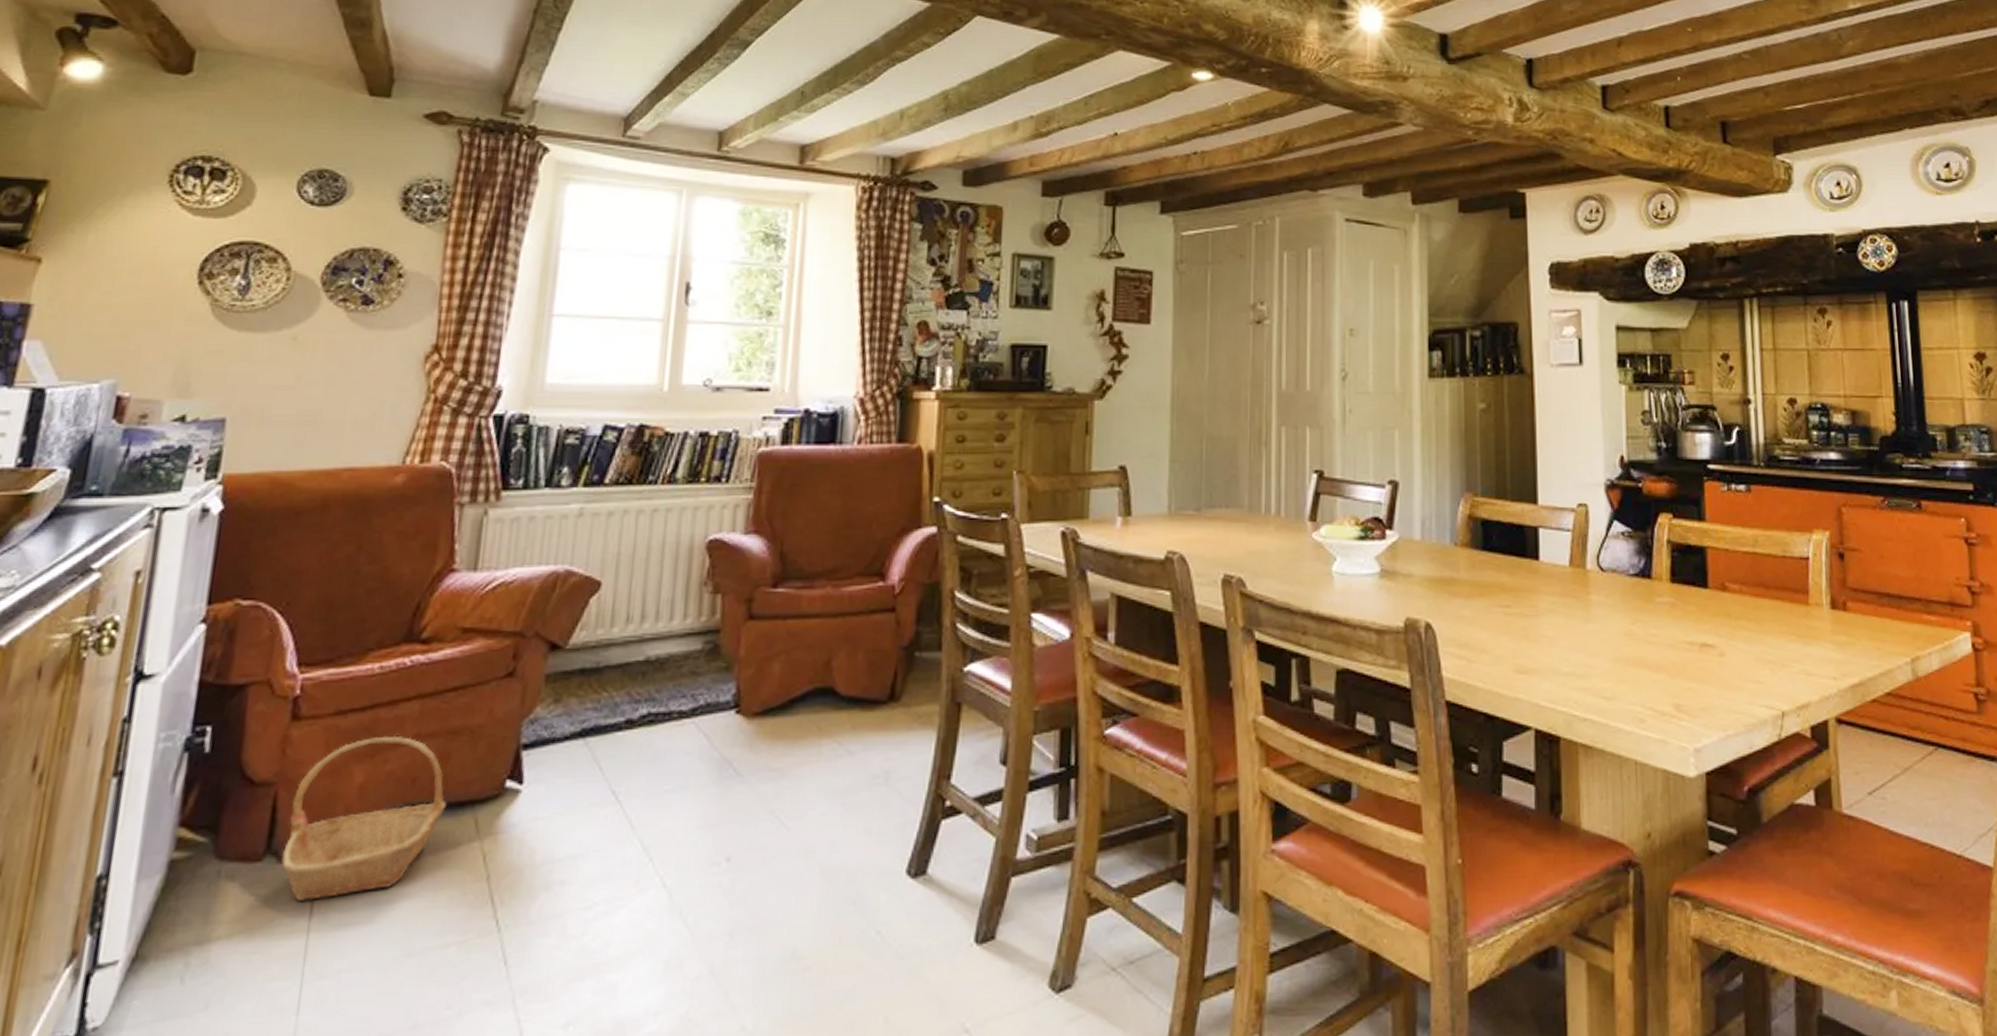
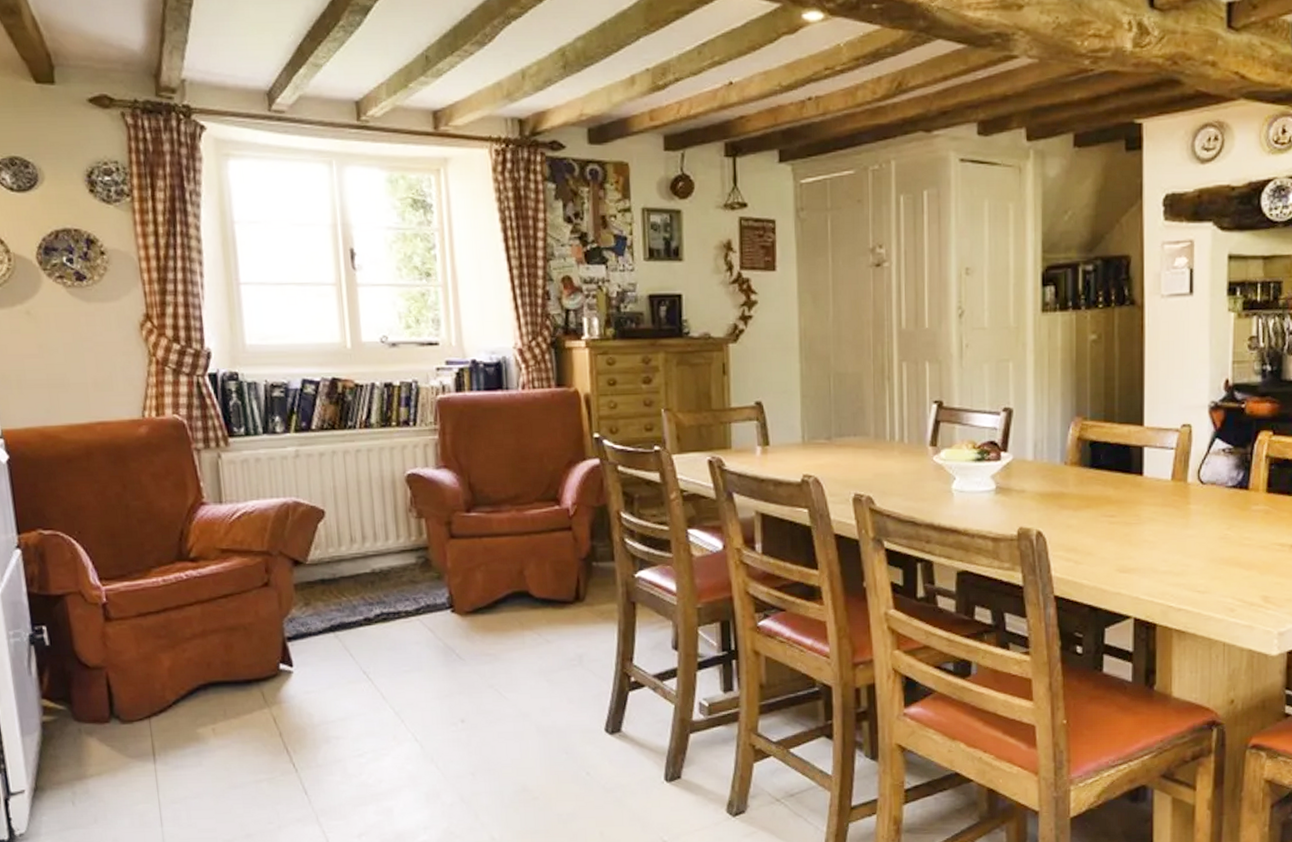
basket: present [281,735,448,901] -> none [120,631,239,750]

